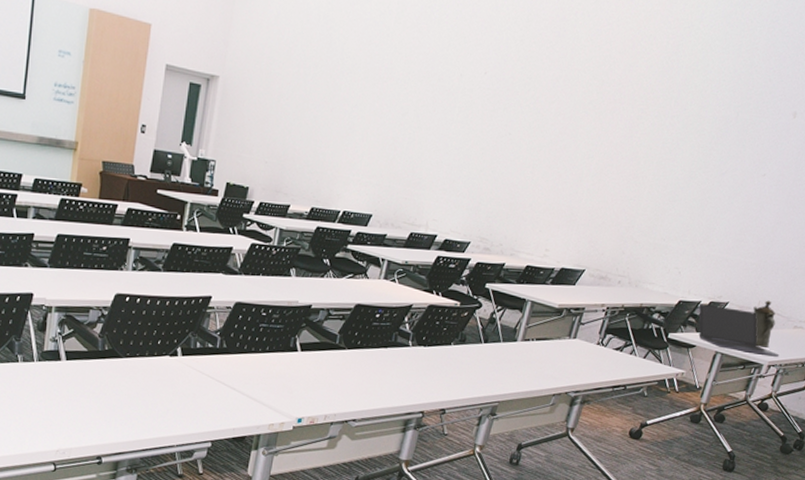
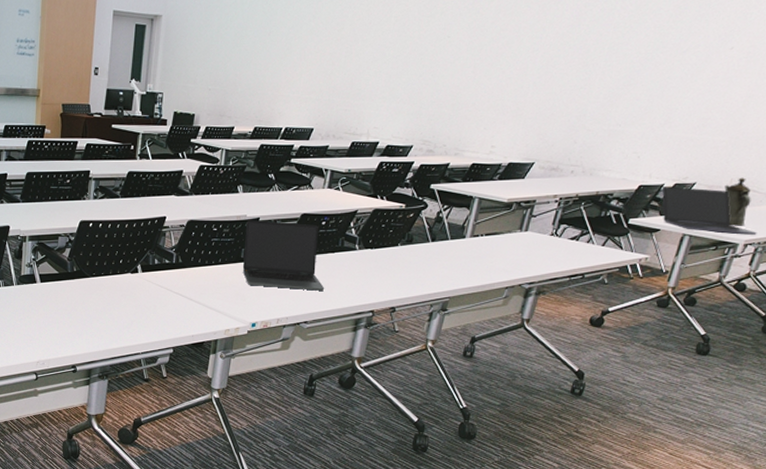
laptop: none [291,307,376,387] -> present [242,220,325,291]

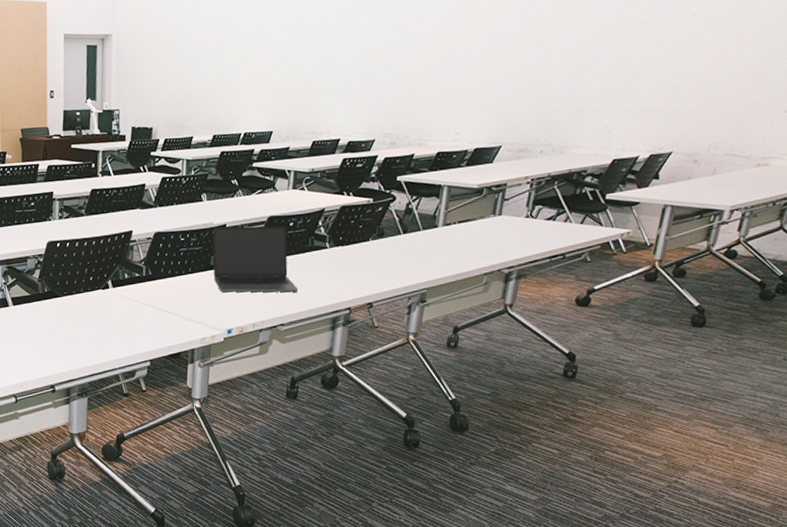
laptop: present [662,186,757,235] -> none [638,157,743,201]
coffee pot: present [724,177,751,226] -> none [703,142,732,193]

